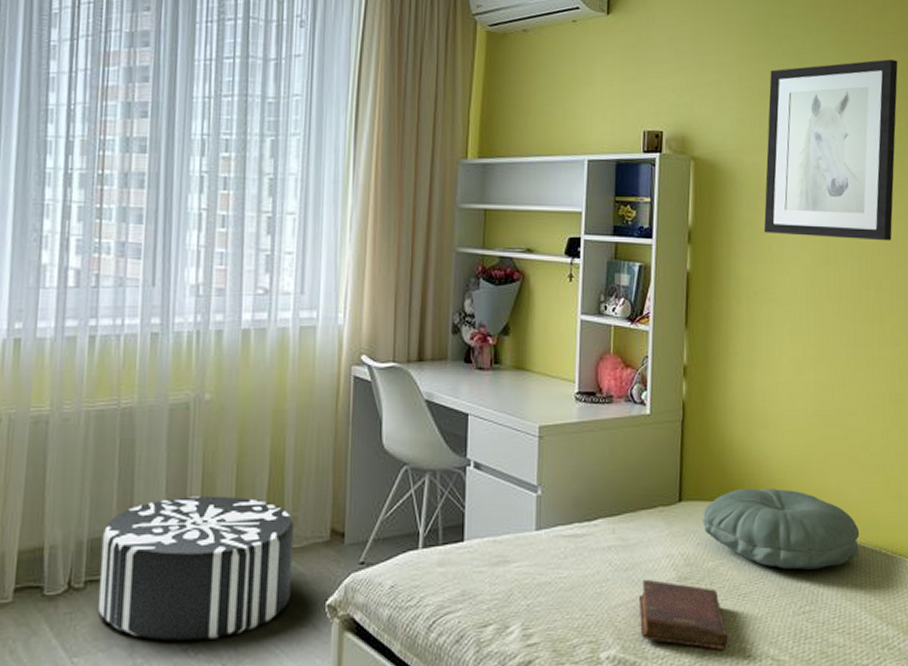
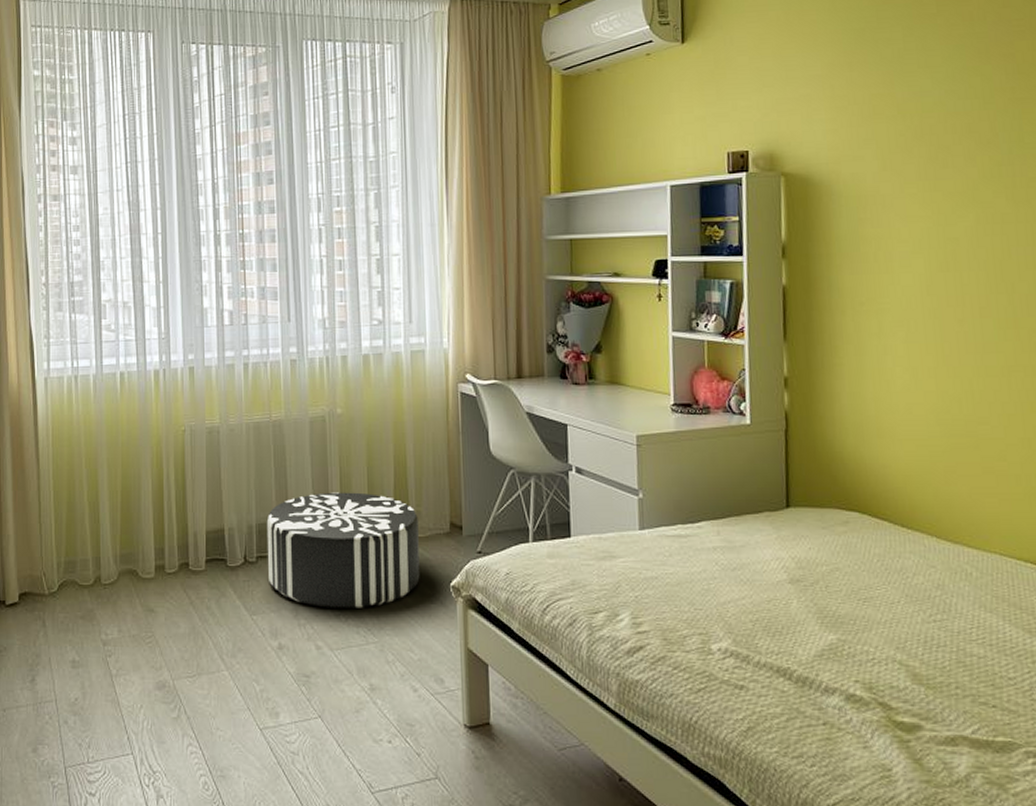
diary: present [638,579,728,650] -> none [748,579,849,650]
pillow: present [703,488,860,570] -> none [813,496,999,579]
wall art: present [763,59,898,241] -> none [867,48,1027,243]

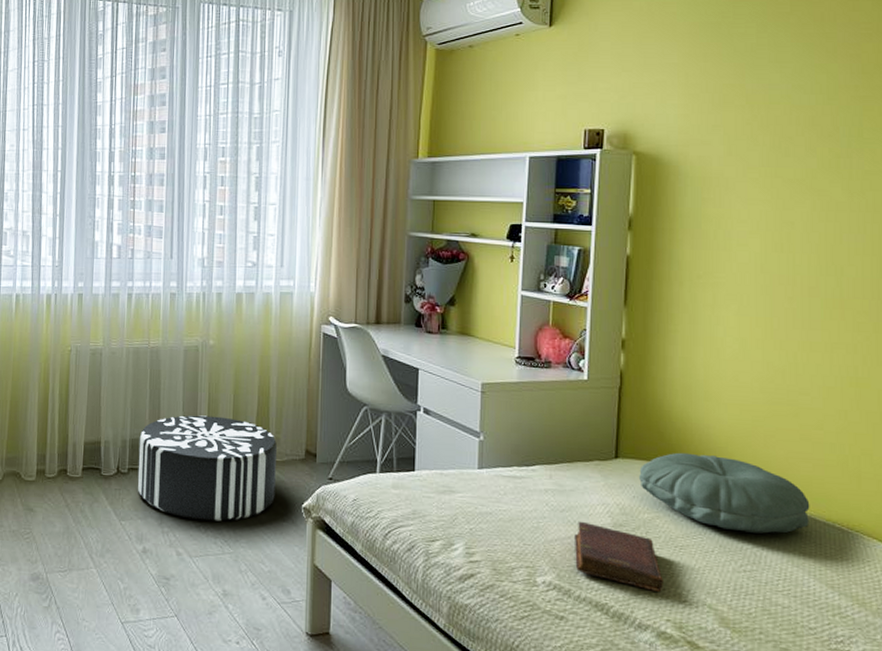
diary: none [748,579,849,650] -> present [573,521,663,592]
pillow: none [813,496,999,579] -> present [639,452,810,534]

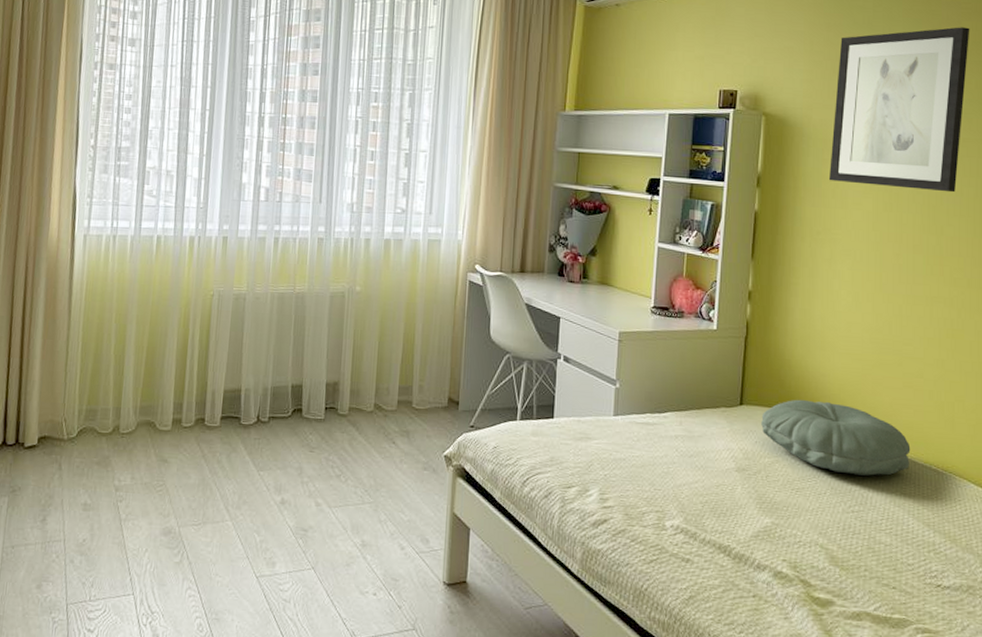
pouf: present [138,415,278,522] -> none [278,362,421,471]
diary: present [573,521,663,592] -> none [700,466,781,533]
wall art: none [709,49,872,230] -> present [828,27,970,193]

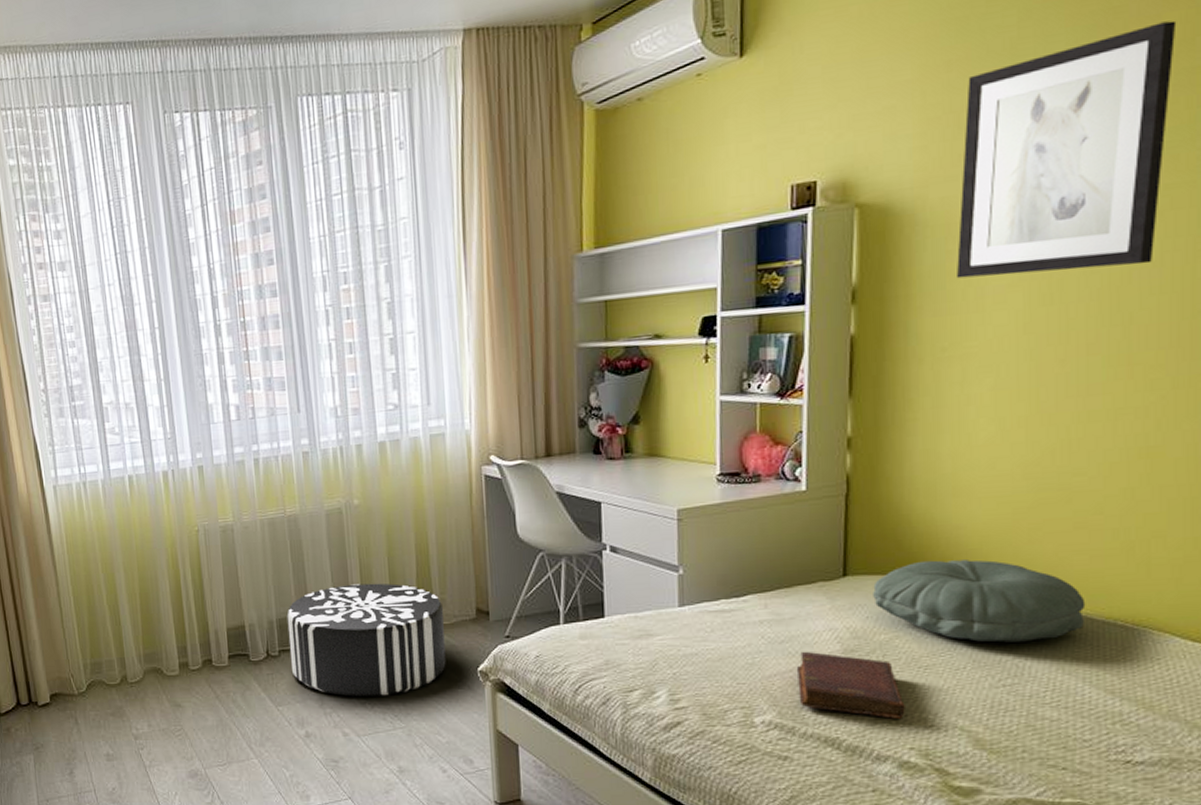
pouf: none [278,362,421,471] -> present [286,583,446,697]
diary: none [700,466,781,533] -> present [796,651,905,719]

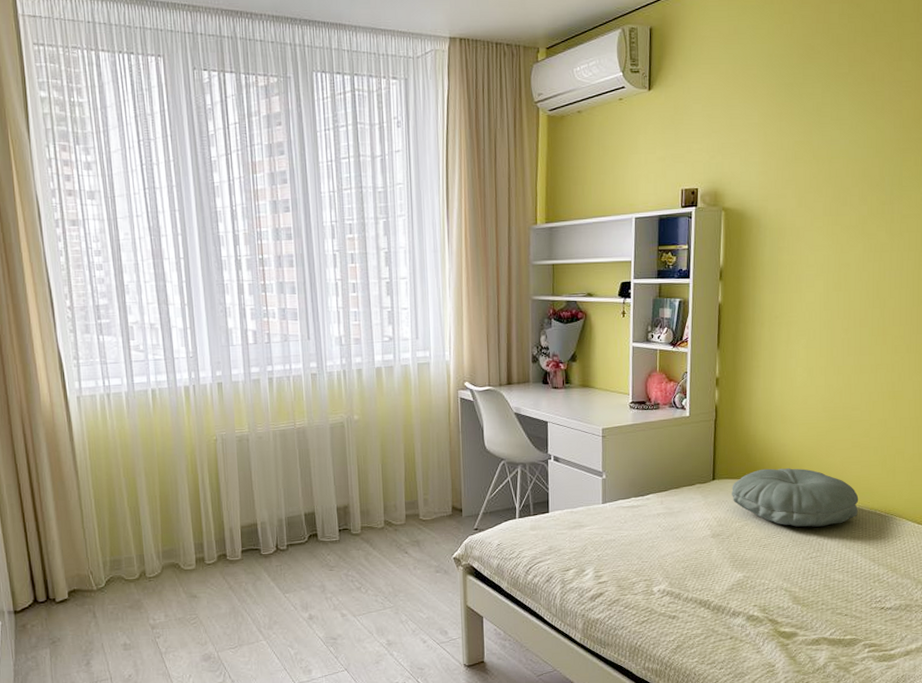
pouf: present [286,583,446,697] -> none [294,486,428,583]
diary: present [796,651,905,719] -> none [681,536,751,584]
wall art: present [955,20,1177,279] -> none [784,106,910,268]

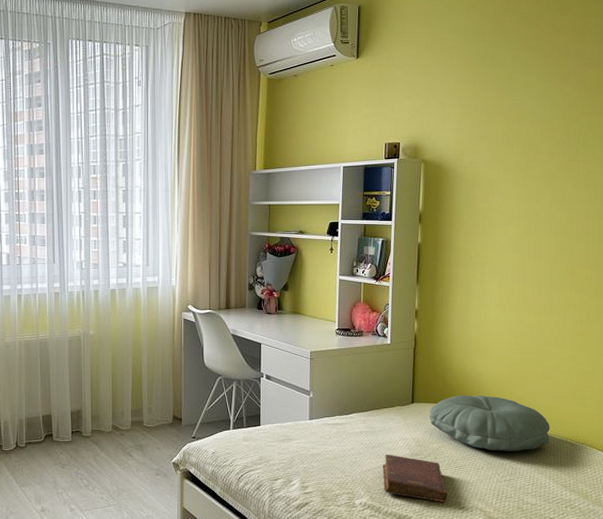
diary: none [681,536,751,584] -> present [382,454,448,502]

